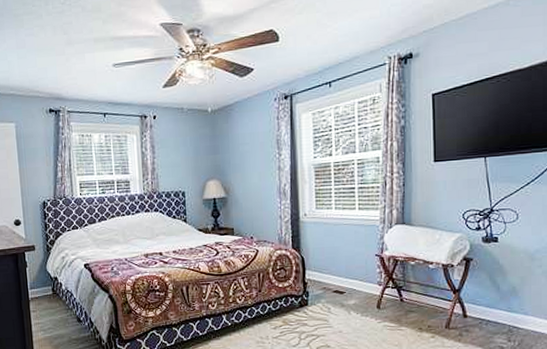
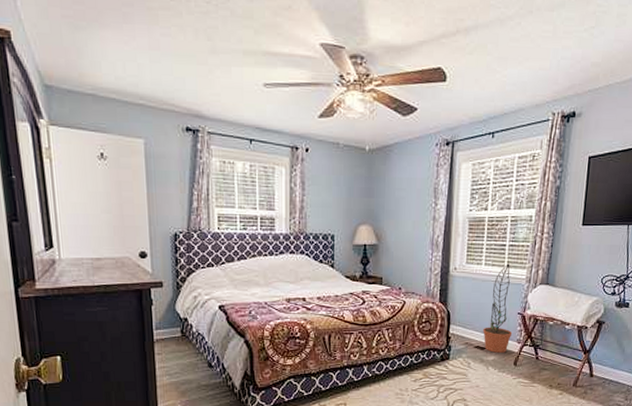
decorative plant: none [340,205,372,296] -> present [483,263,513,353]

